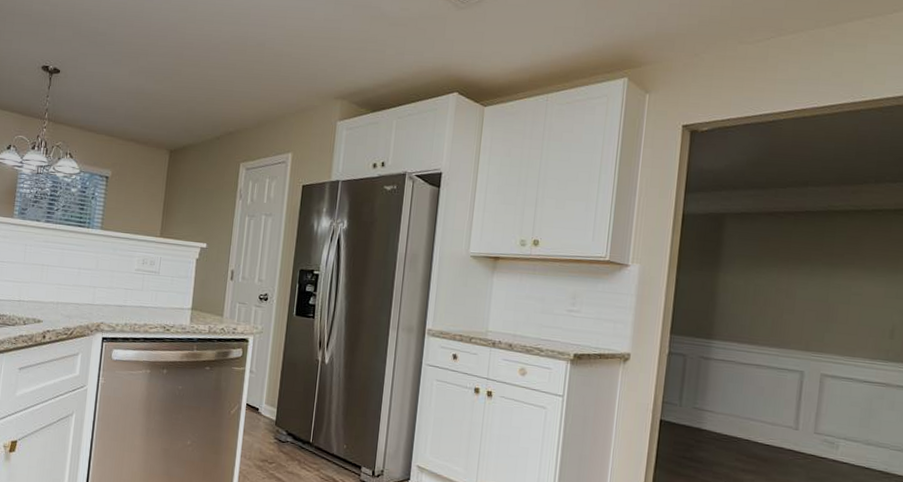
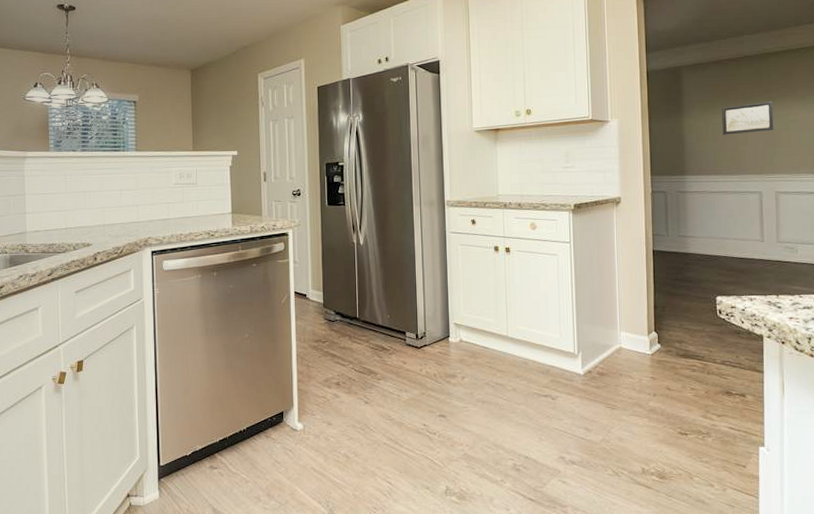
wall art: none [765,267,833,302] -> present [722,101,774,135]

